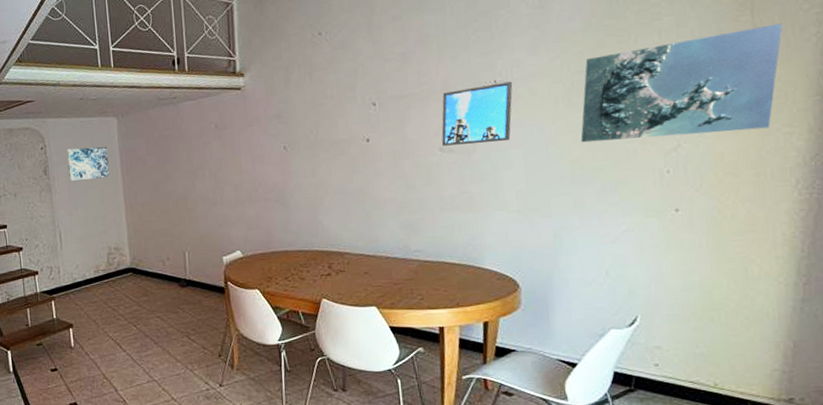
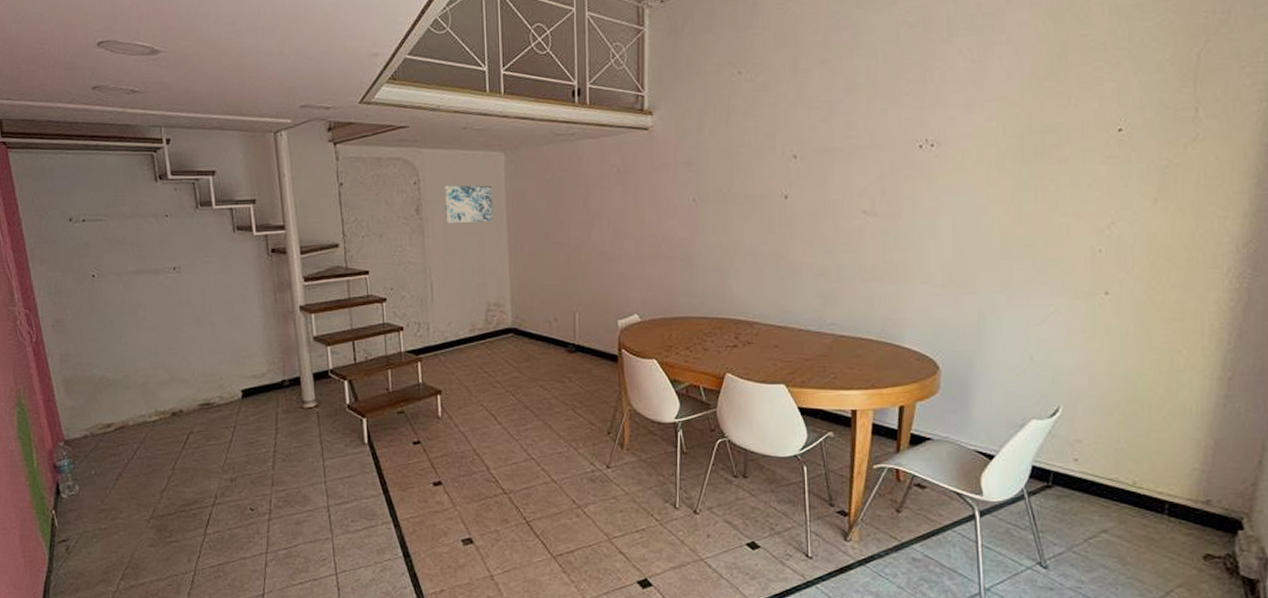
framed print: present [441,81,513,146] -> none [866,141,945,209]
map: present [580,23,783,143] -> none [1012,98,1225,214]

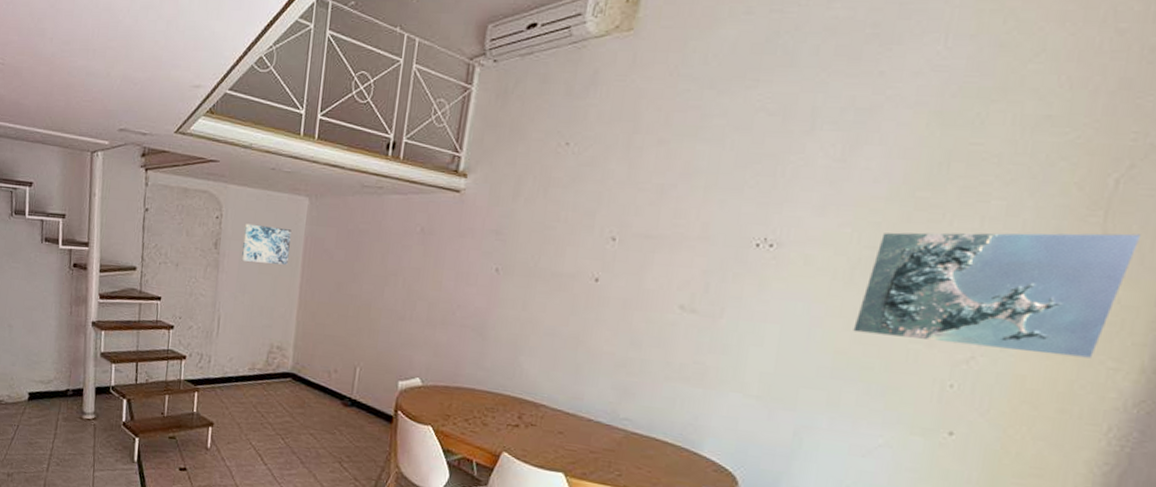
map: none [1012,98,1225,214] -> present [853,232,1142,358]

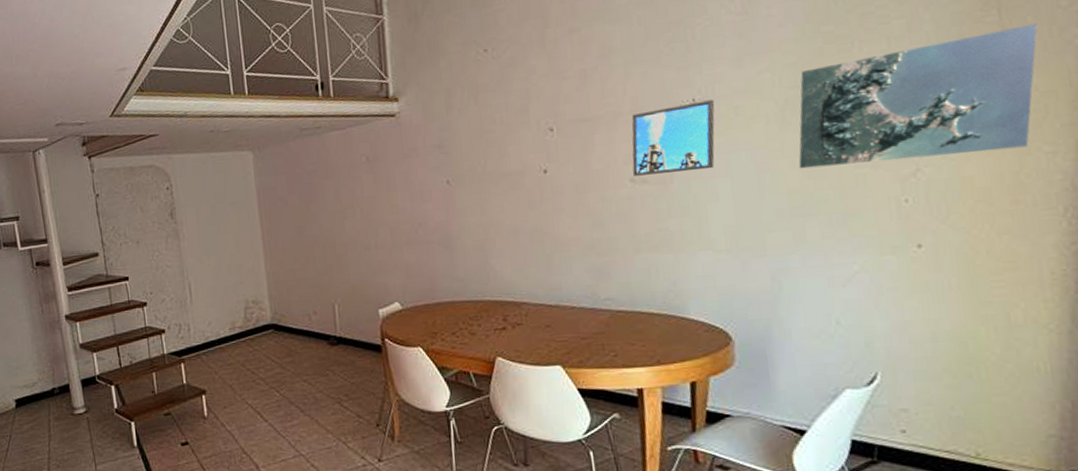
wall art: present [241,223,292,265] -> none [195,185,245,225]
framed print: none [684,240,787,313] -> present [631,99,715,176]

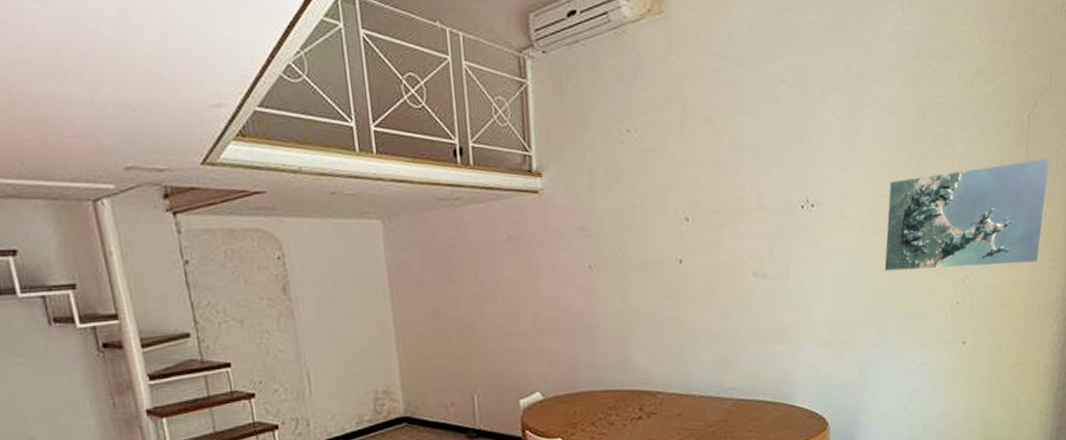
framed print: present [631,99,715,176] -> none [755,201,824,271]

